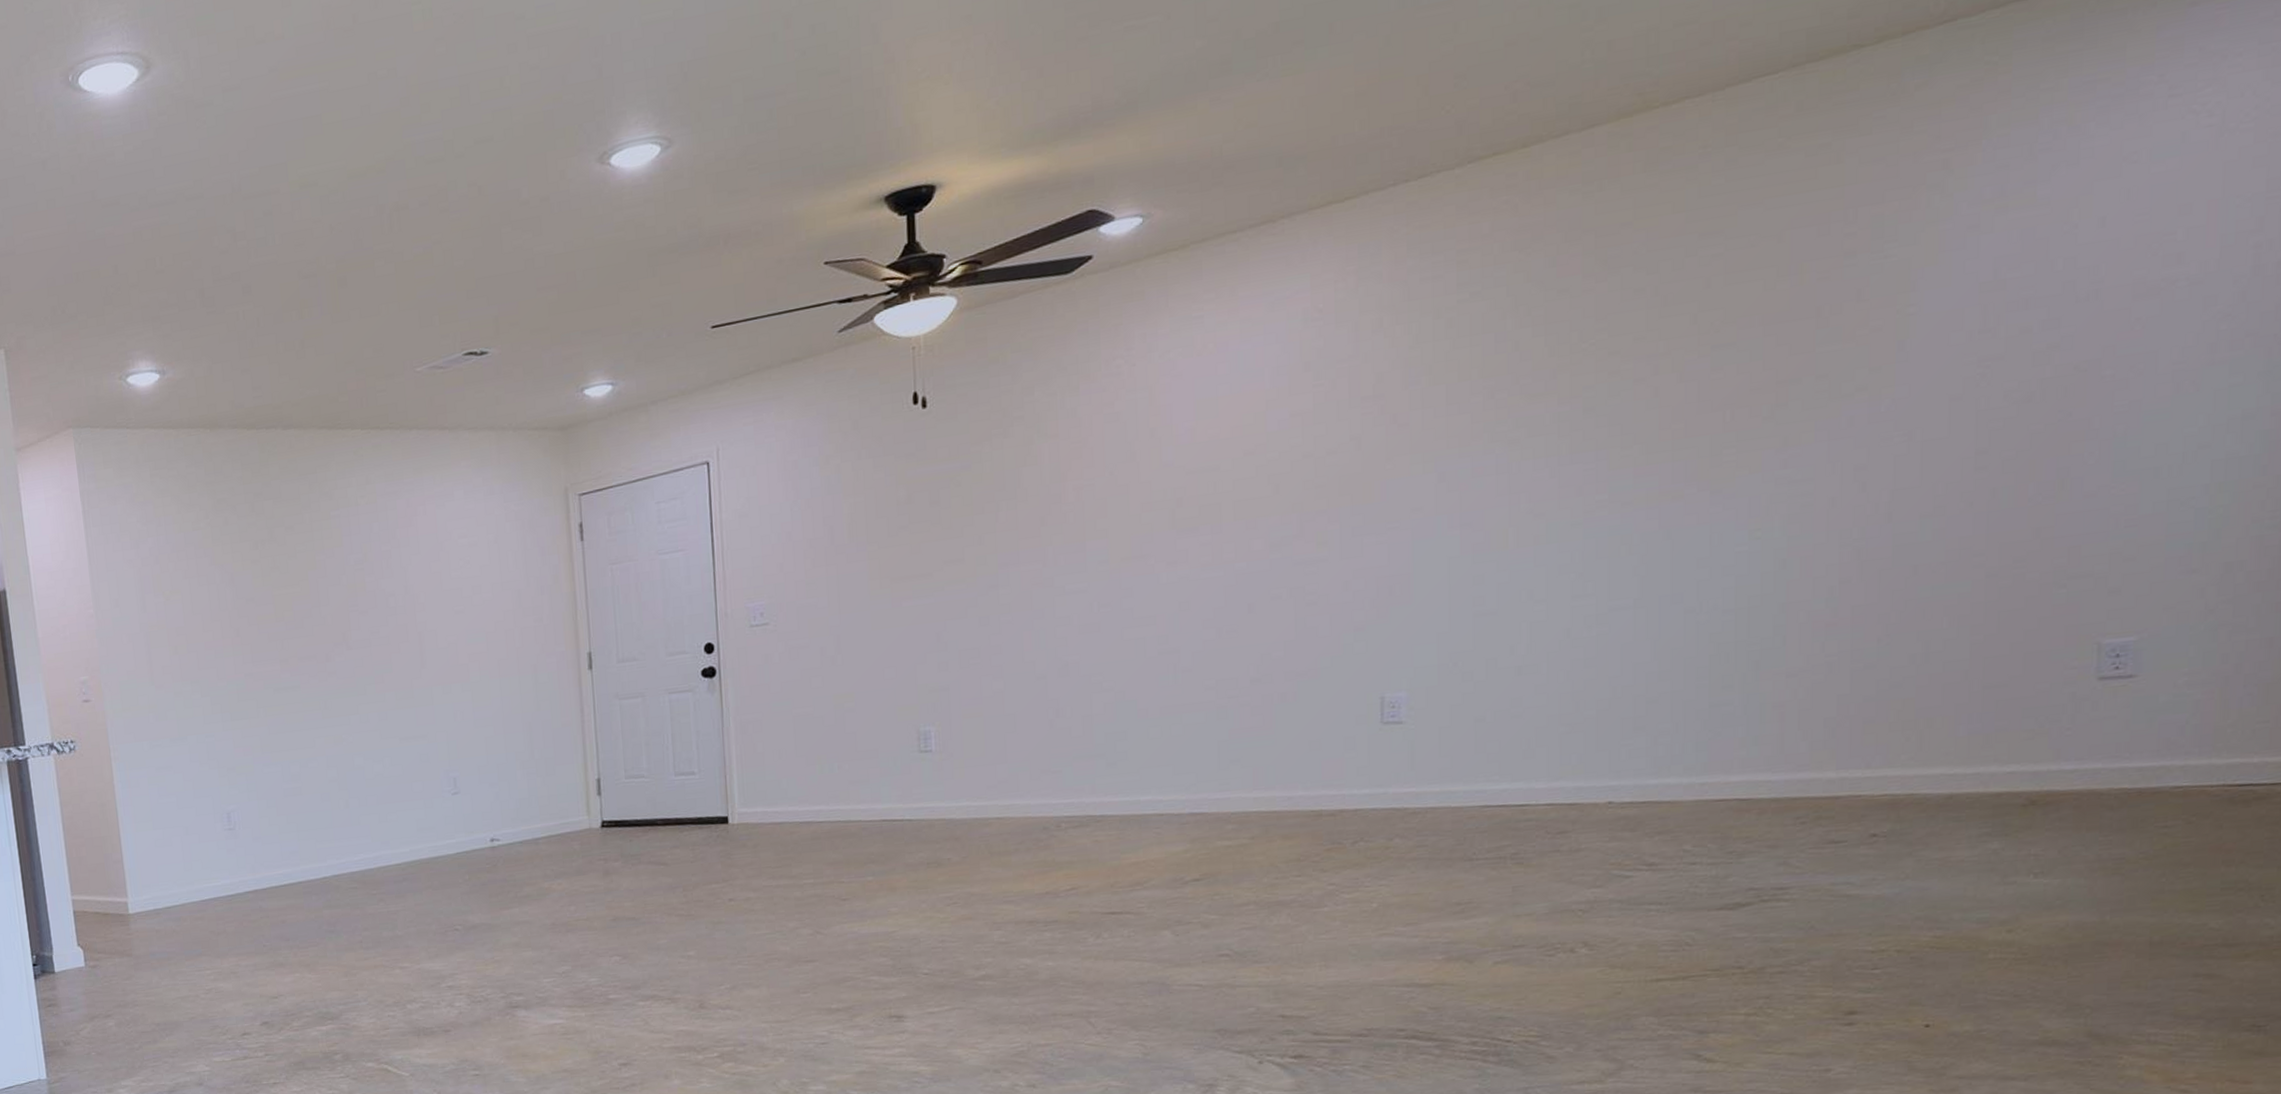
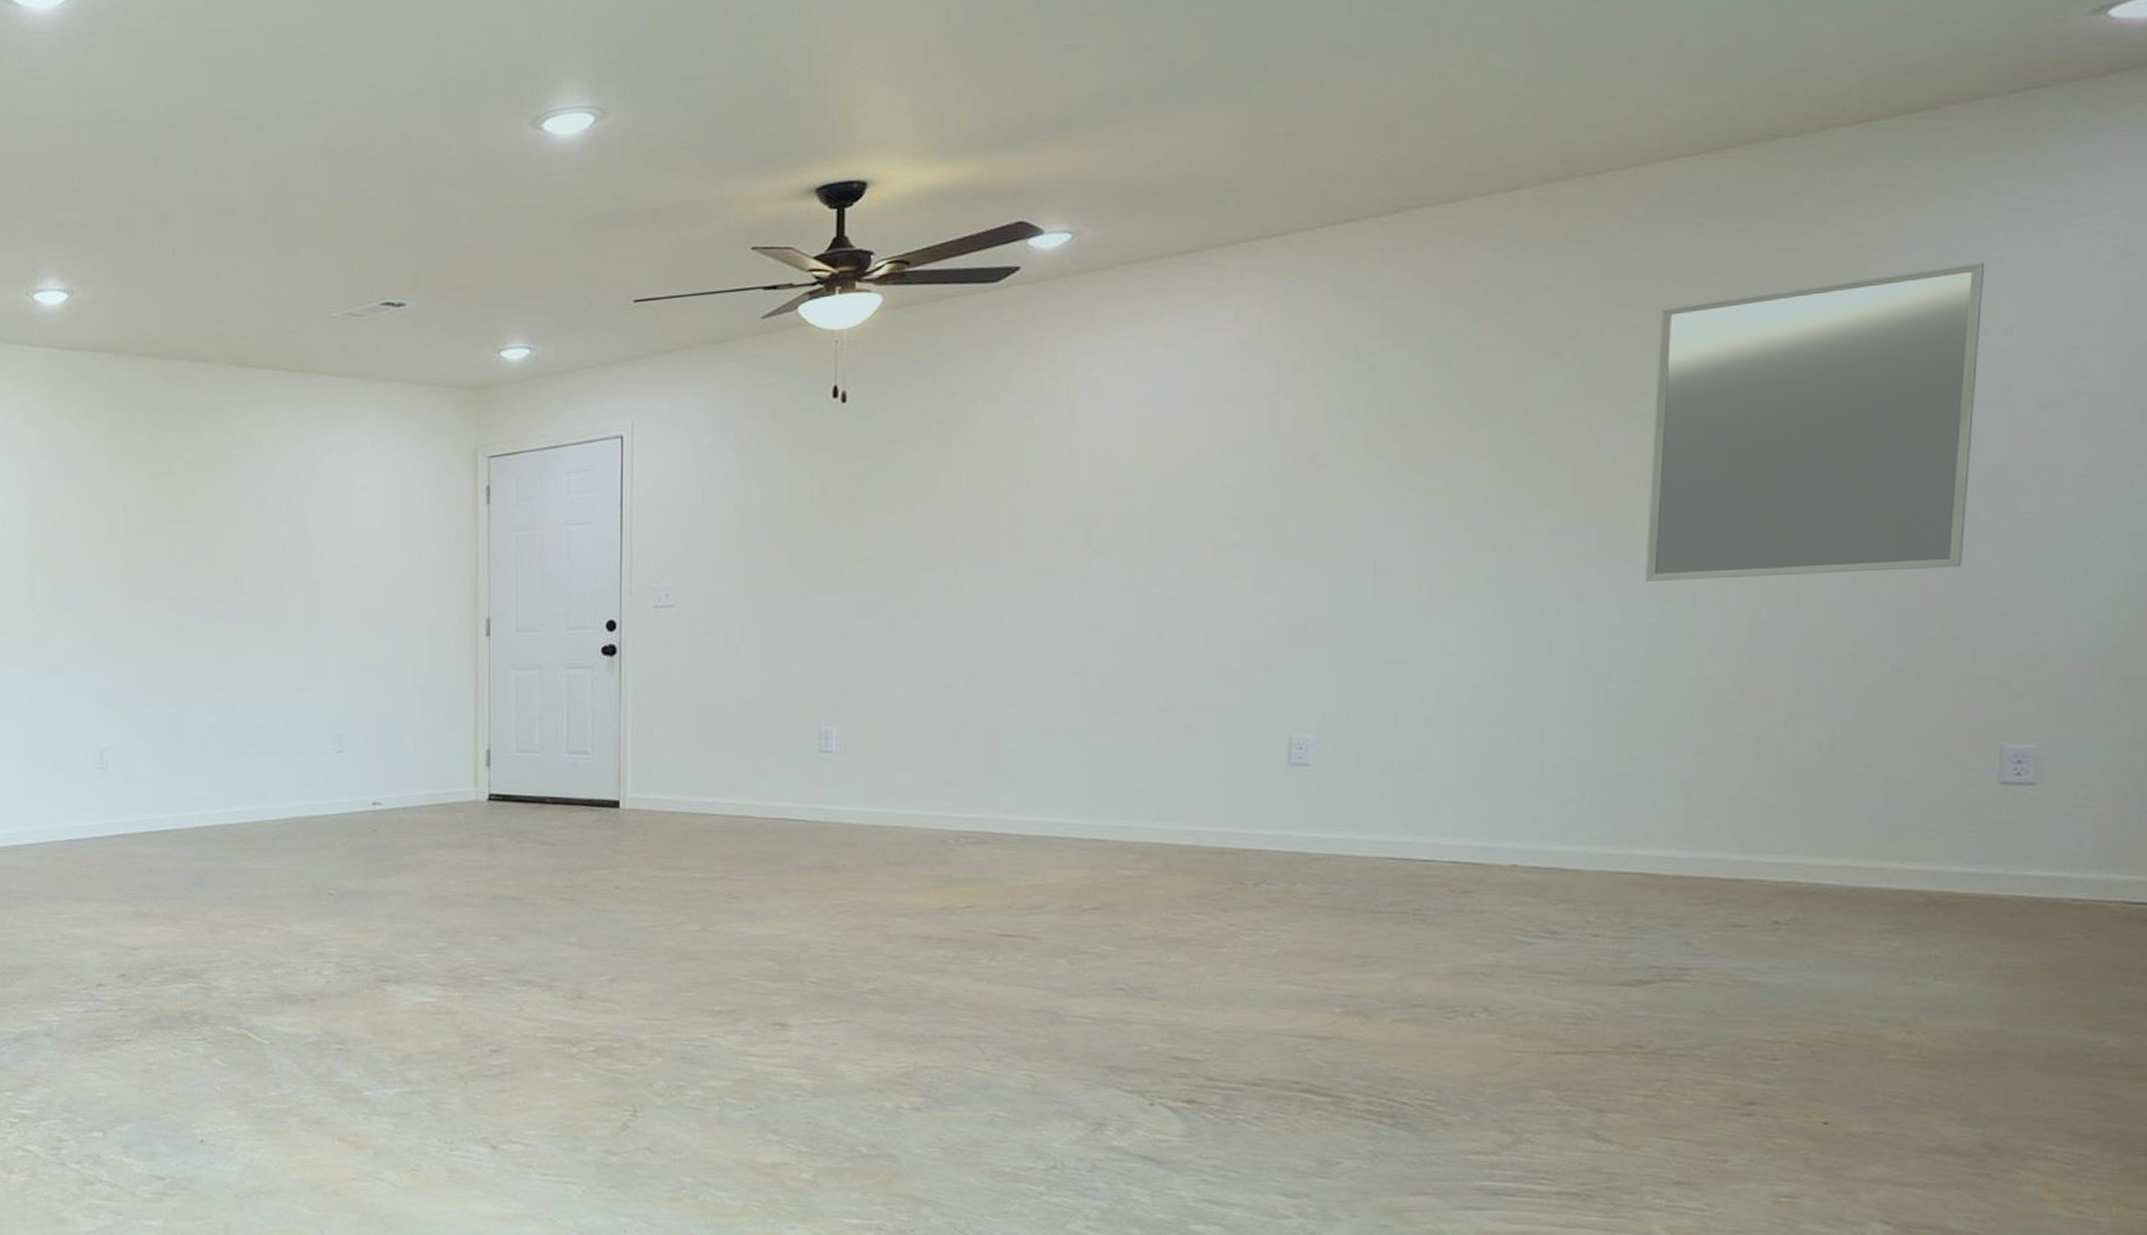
home mirror: none [1734,154,2077,511] -> present [1645,261,1986,582]

